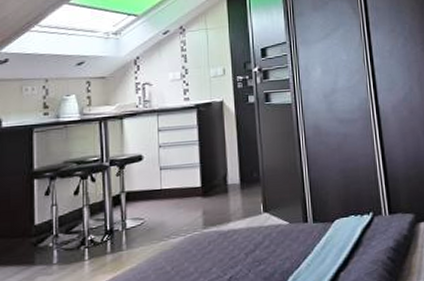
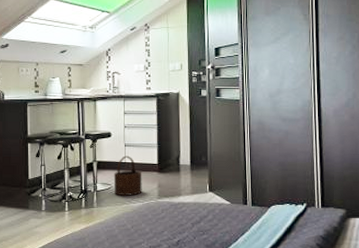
wooden bucket: none [147,180,184,232] -> present [113,155,142,196]

